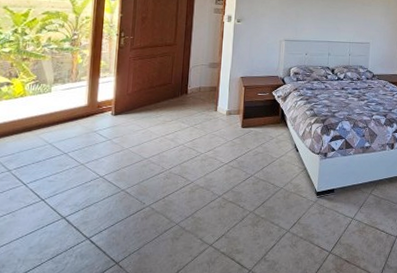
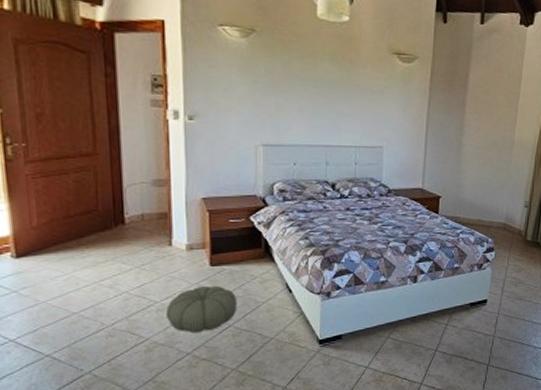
pouf: none [207,143,258,180] -> present [166,286,237,333]

